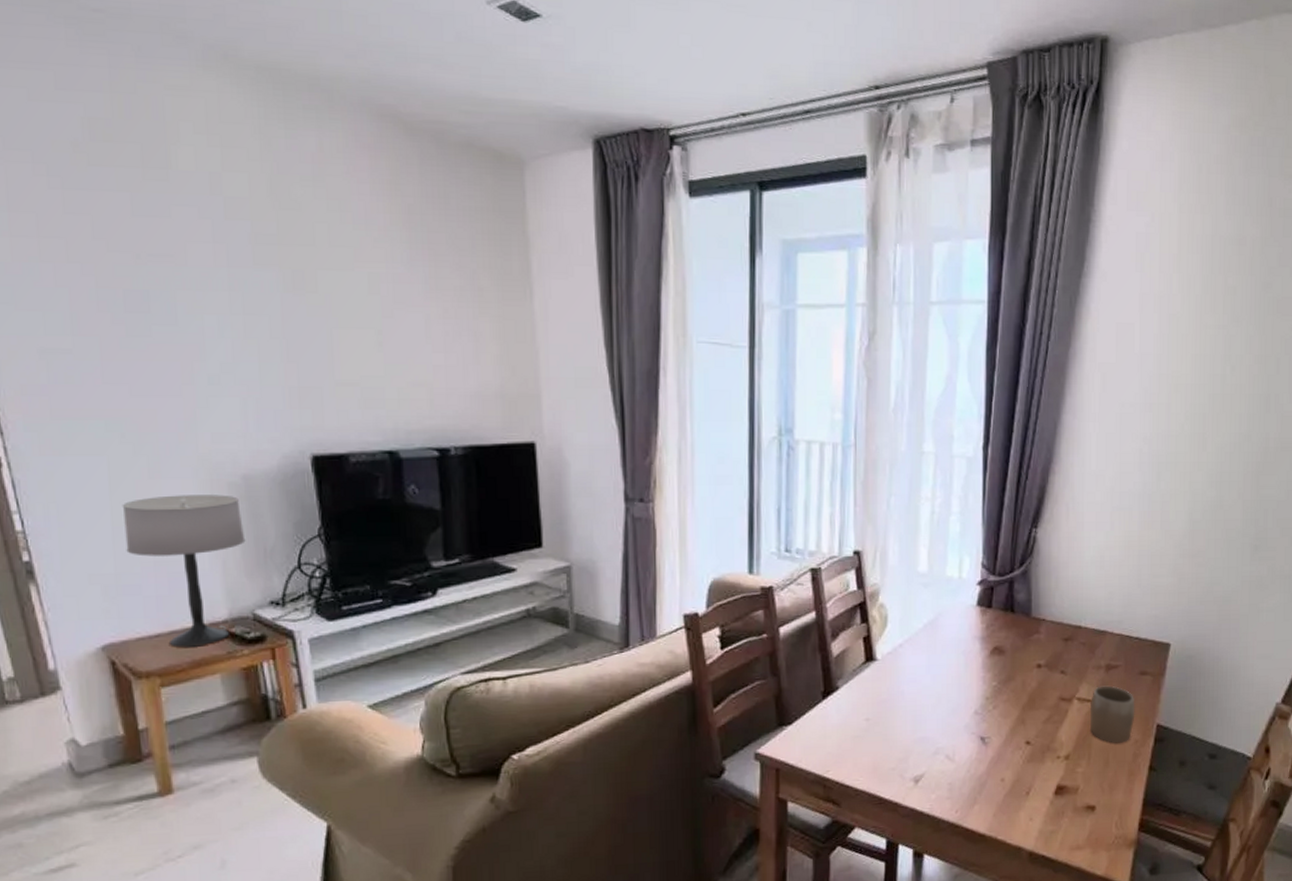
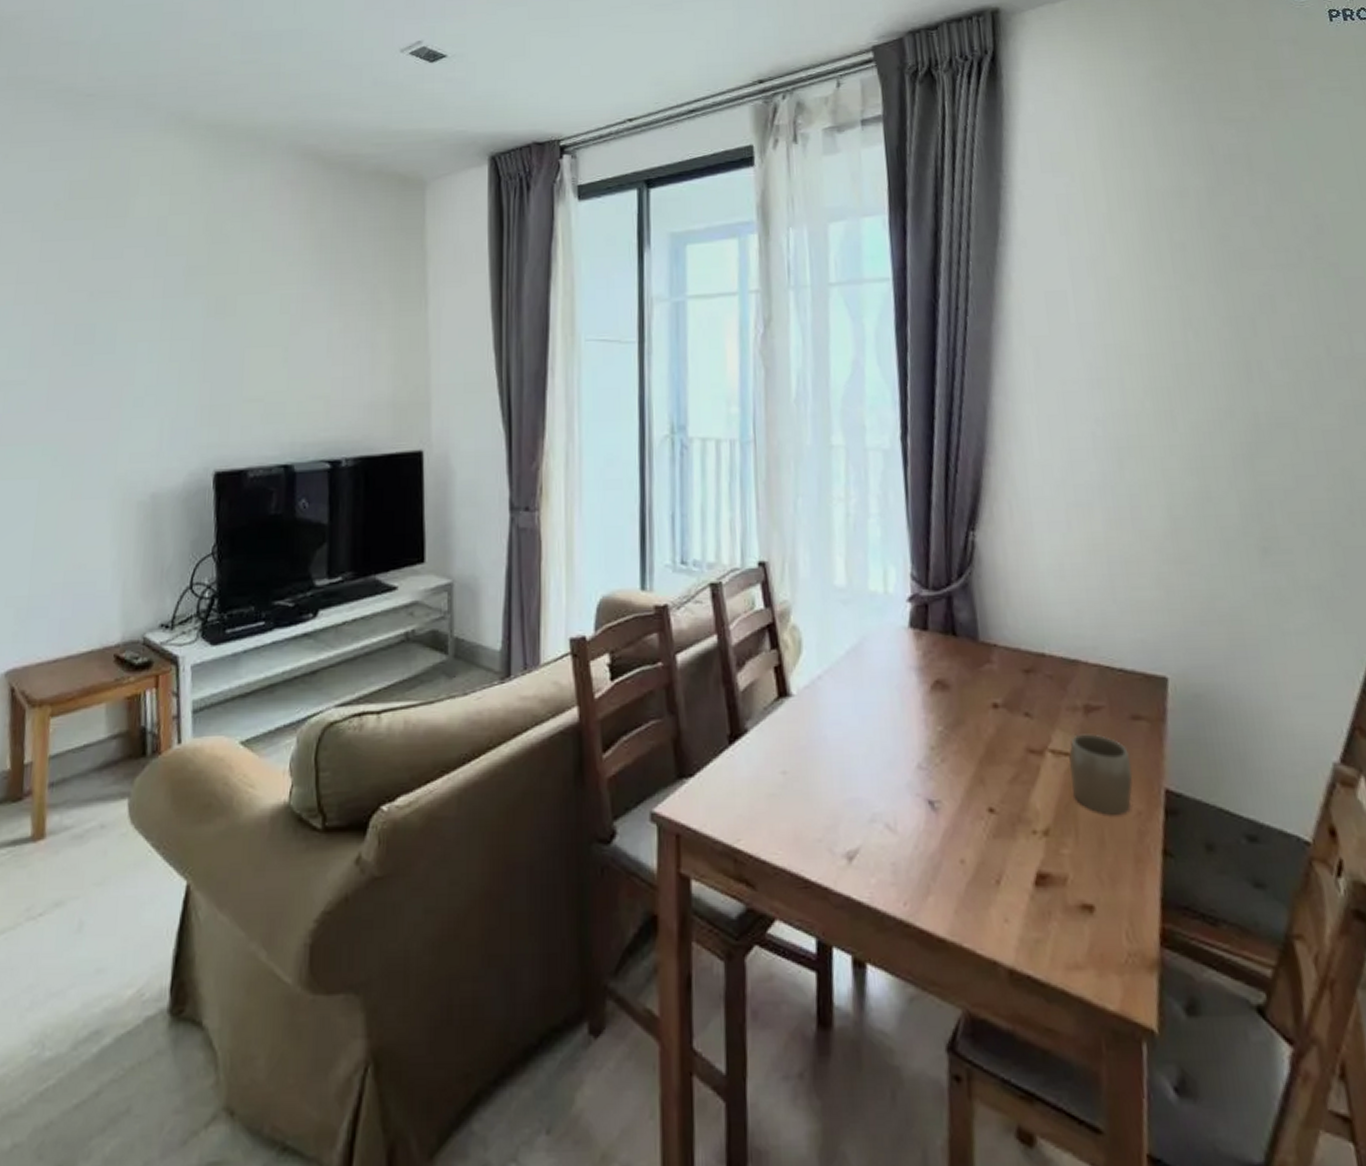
table lamp: present [122,495,246,648] -> none [41,514,146,674]

